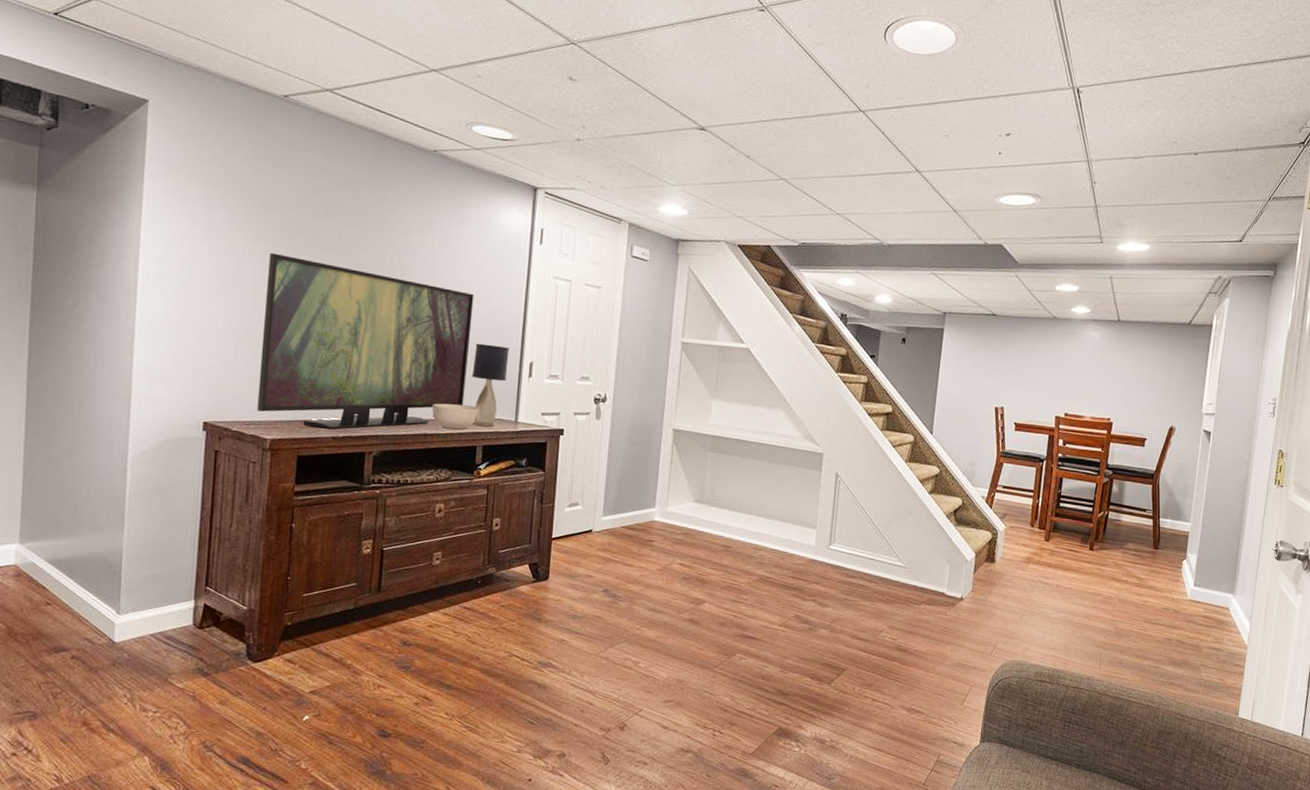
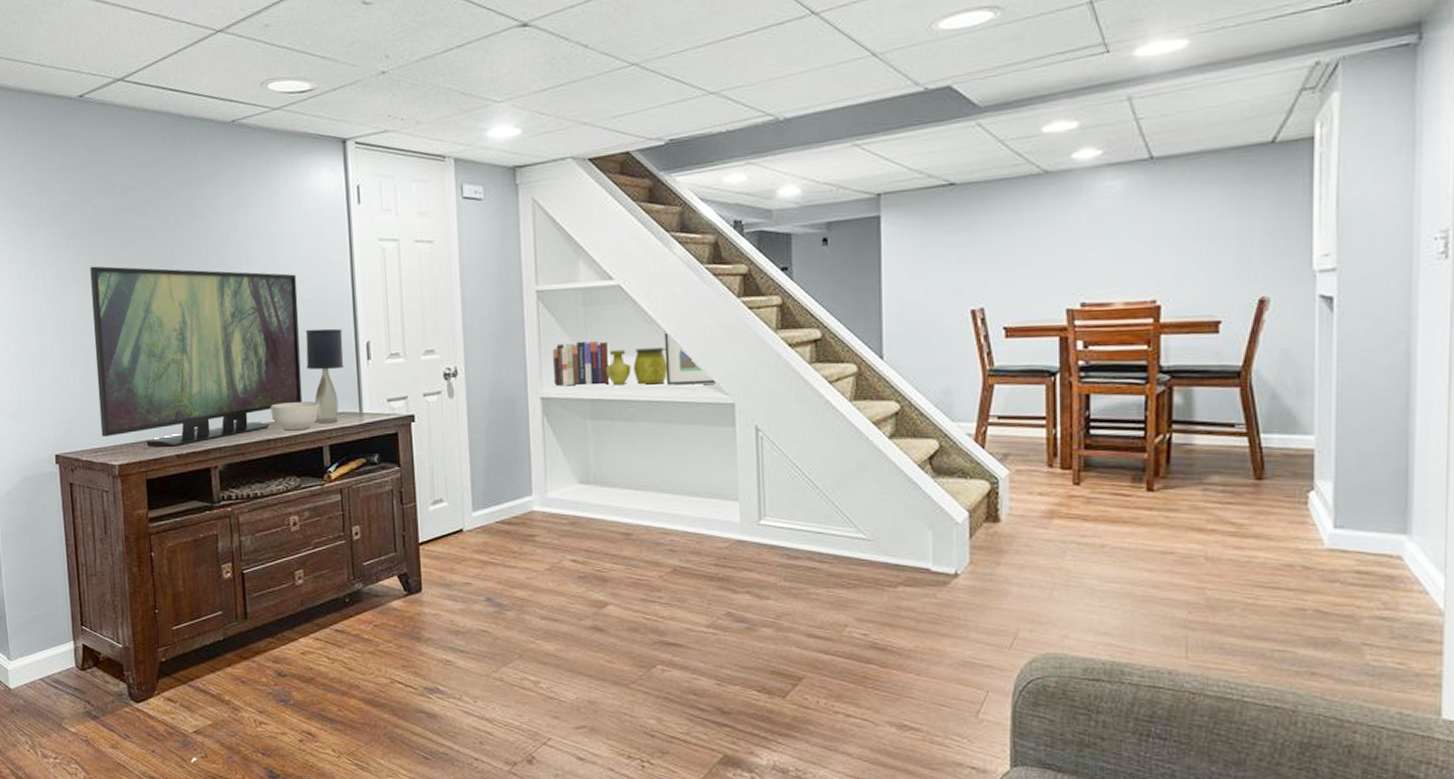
books: none [686,387,733,426] -> present [553,341,609,387]
decorative vase: none [728,399,777,431] -> present [605,348,667,386]
picture frame: none [774,390,812,436] -> present [664,331,716,386]

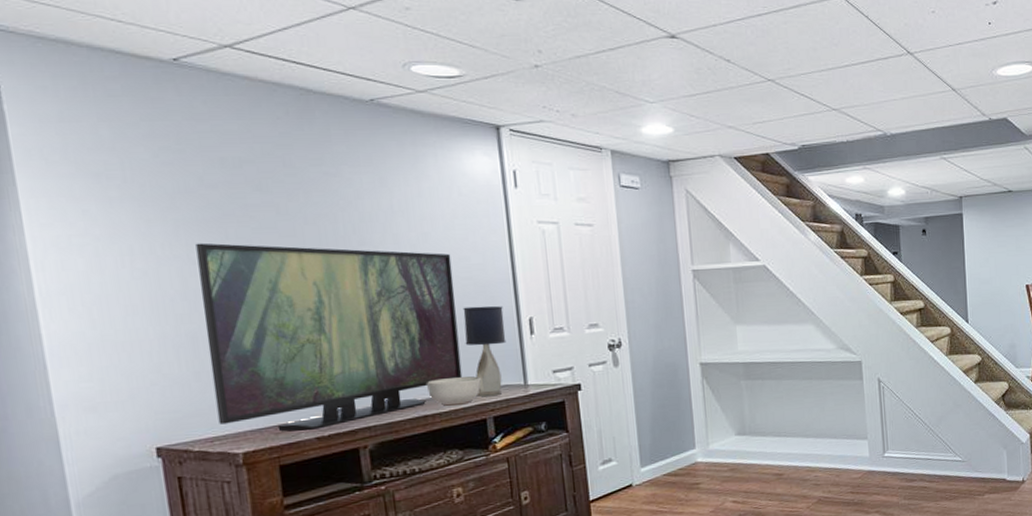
books: present [553,341,609,387] -> none [709,313,759,353]
decorative vase: present [605,348,667,386] -> none [755,317,807,351]
picture frame: present [664,331,716,386] -> none [803,303,846,349]

